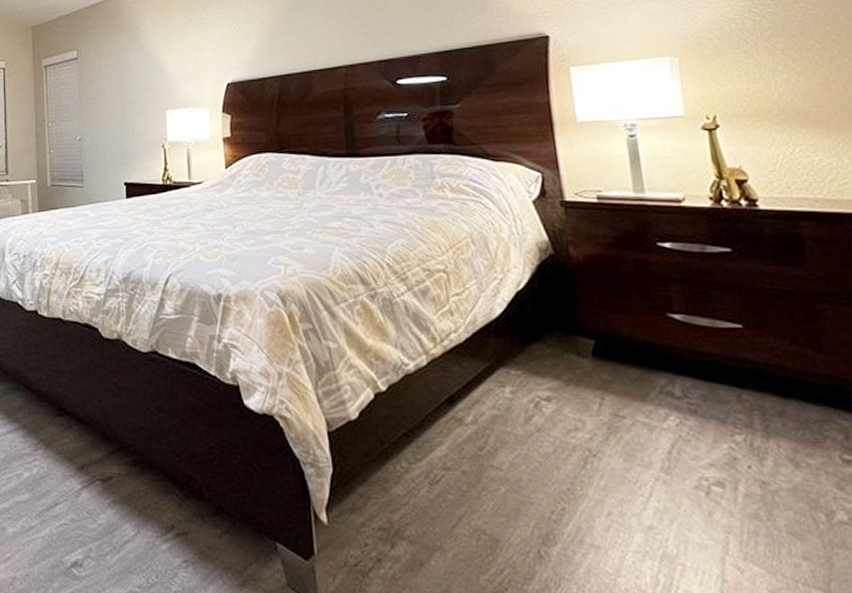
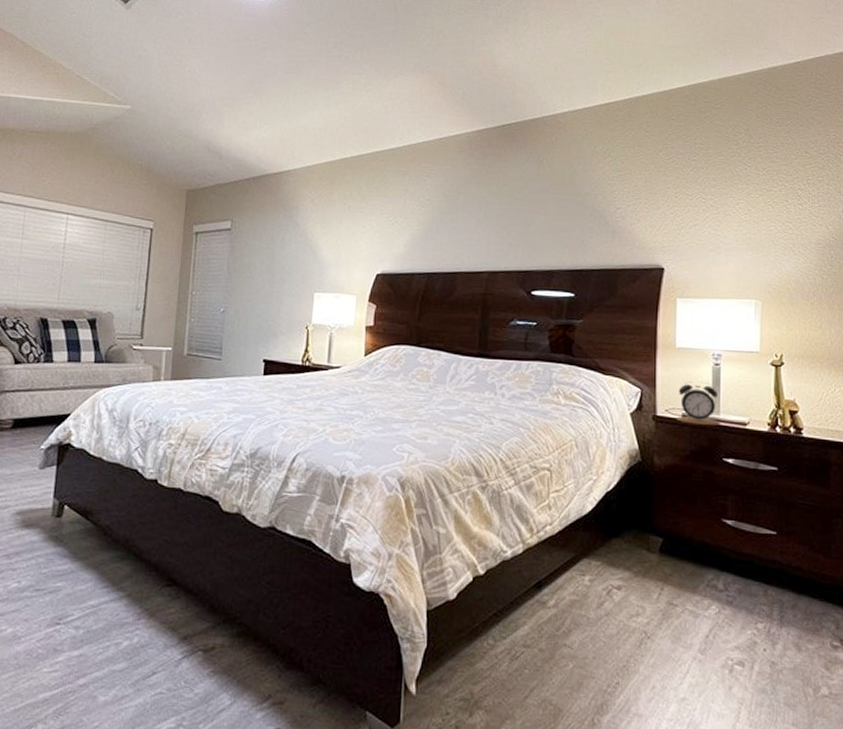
alarm clock: none [587,156,647,208] -> present [676,380,720,426]

